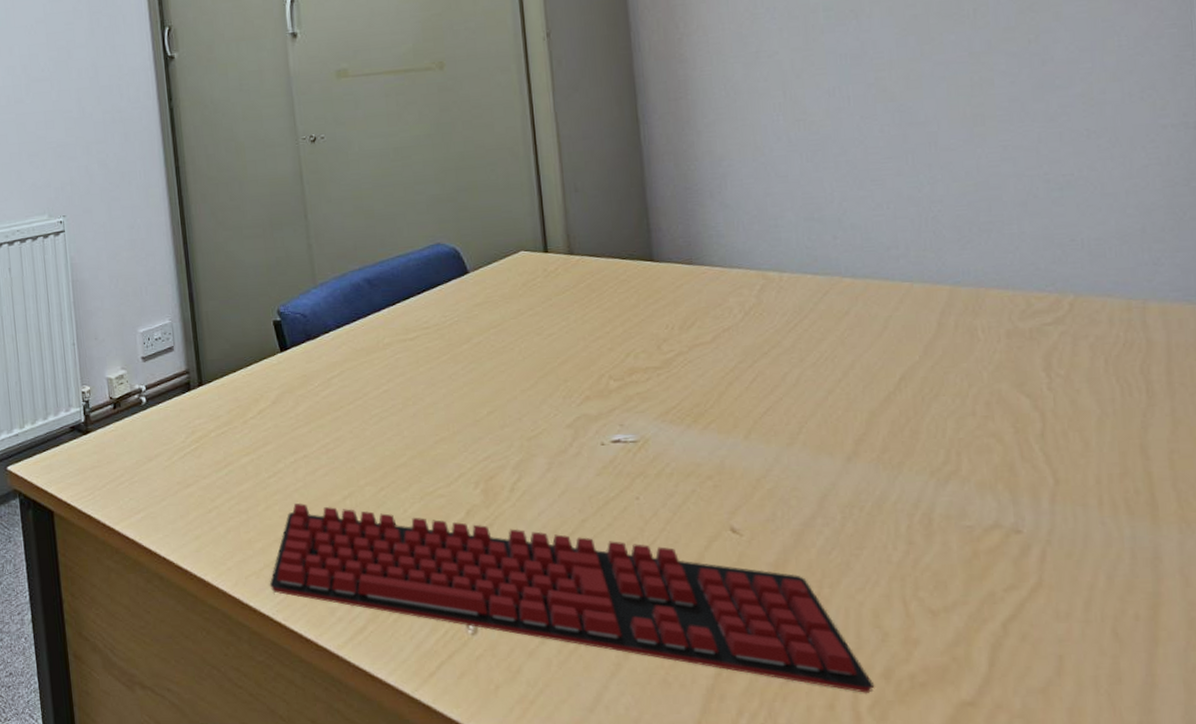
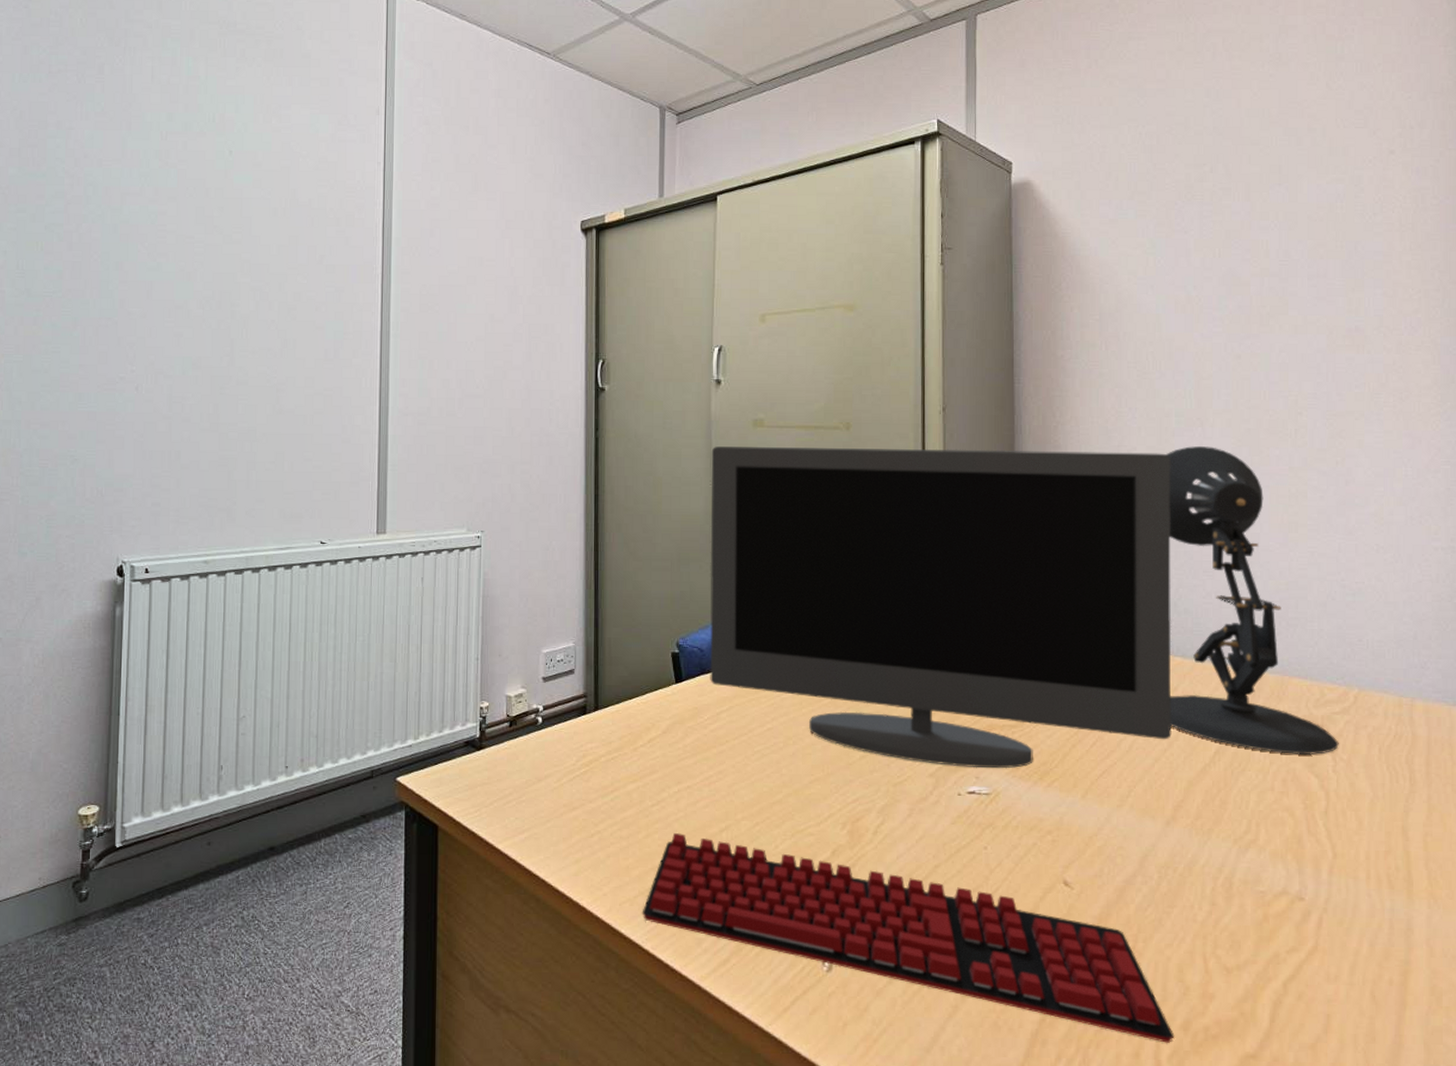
monitor: none [294,54,846,416] -> present [710,446,1172,769]
desk lamp: none [814,40,1054,374] -> present [1165,446,1339,756]

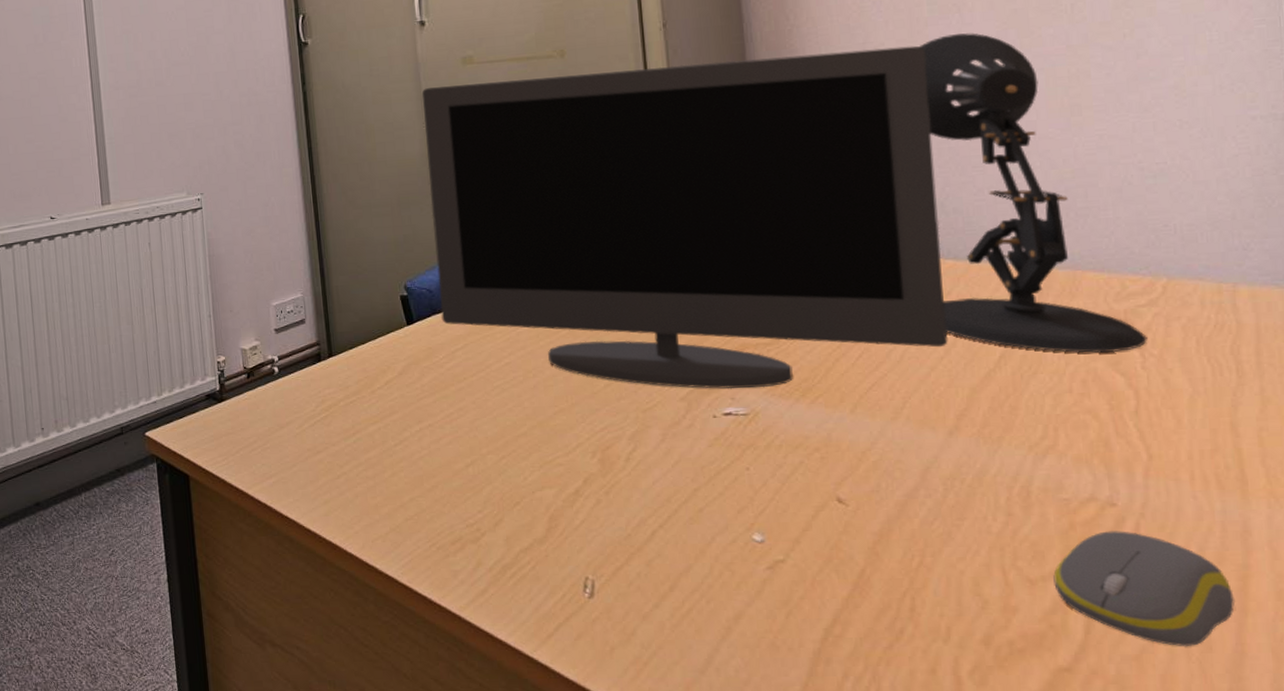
keyboard: present [642,833,1175,1043] -> none [395,470,975,658]
computer mouse: none [1247,924,1397,1038] -> present [1053,531,1236,647]

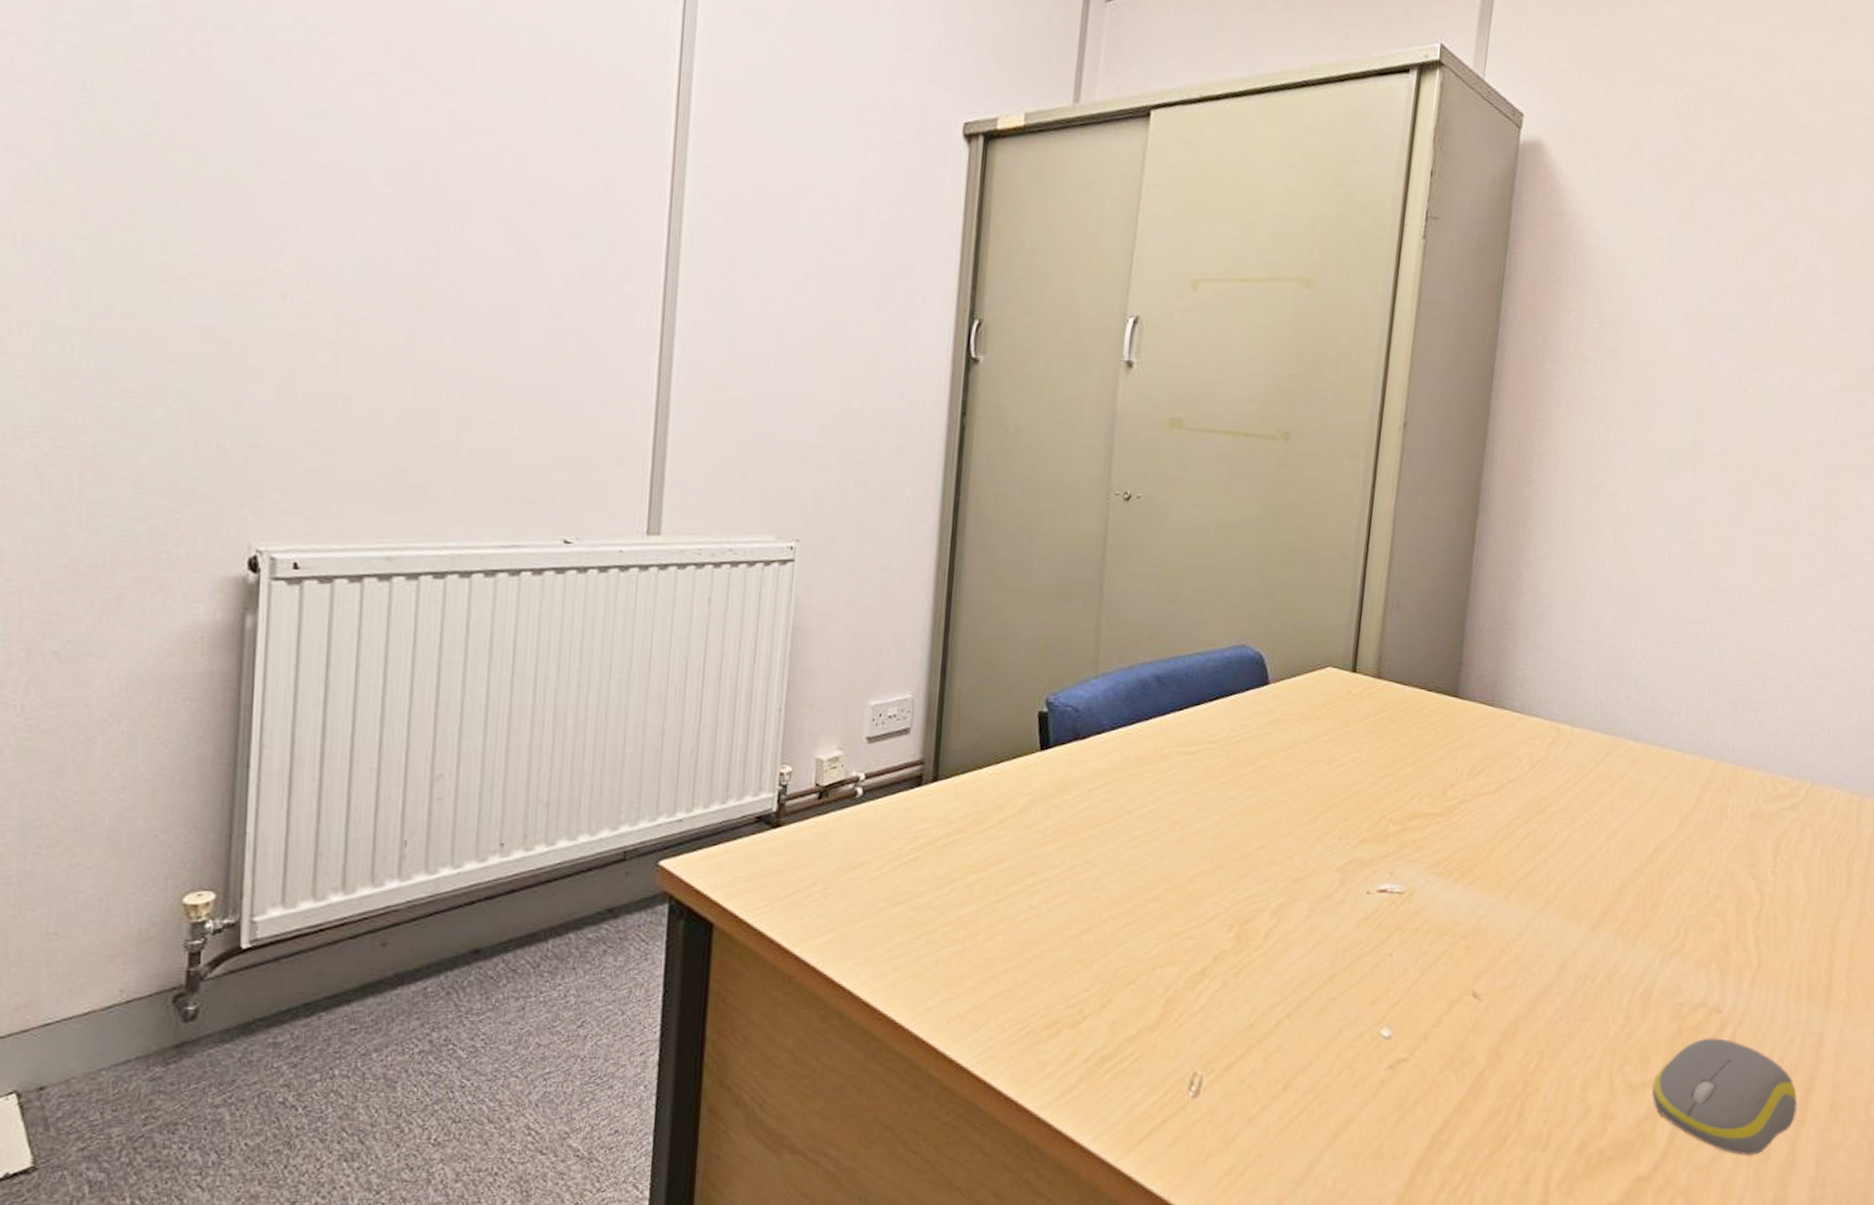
monitor: present [421,45,948,389] -> none [1084,449,1655,864]
desk lamp: present [918,33,1147,353] -> none [1611,493,1783,855]

